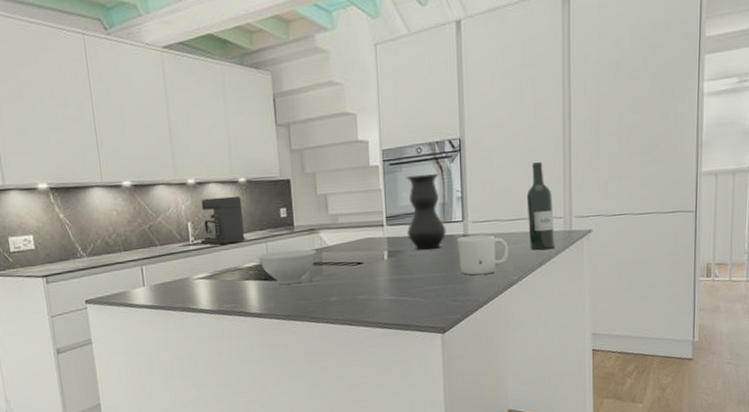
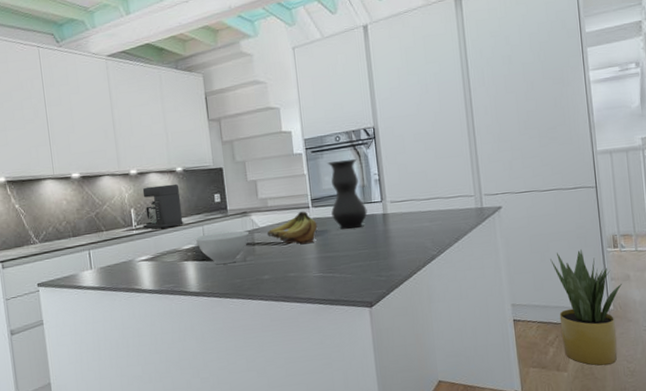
fruit: none [336,229,391,266] -> present [266,211,317,245]
mug: present [457,235,509,276] -> none [378,213,427,252]
wine bottle: present [526,162,555,251] -> none [438,146,469,227]
planter: none [638,278,711,398] -> present [550,249,623,366]

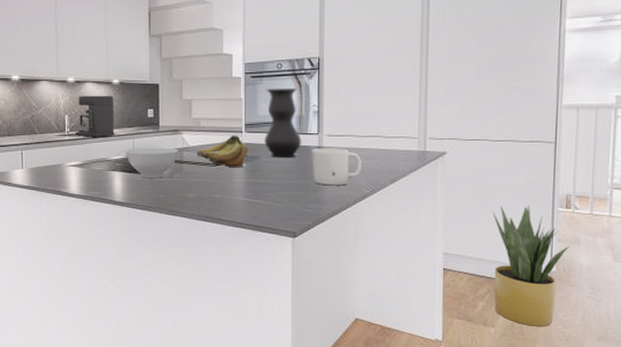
mug: none [378,213,427,252] -> present [312,149,362,186]

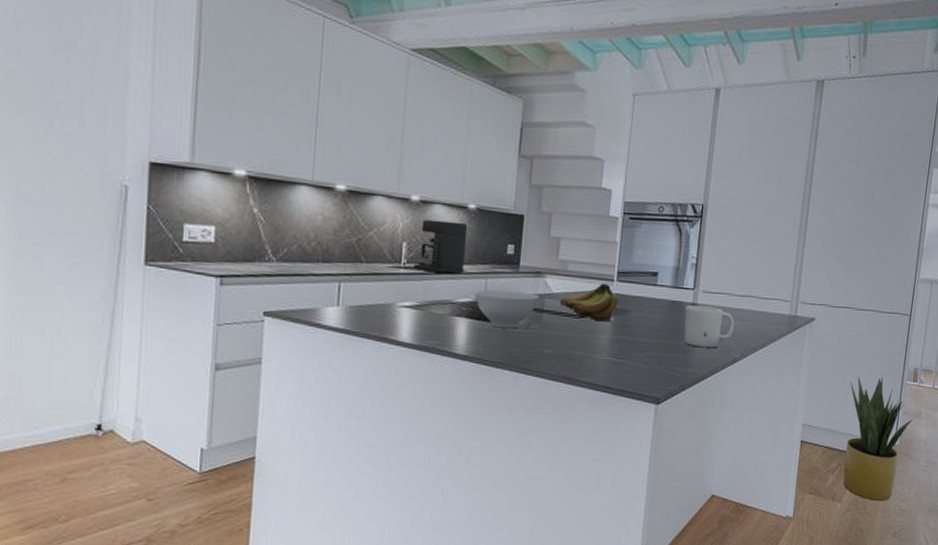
vase: present [264,87,302,157] -> none [636,234,677,313]

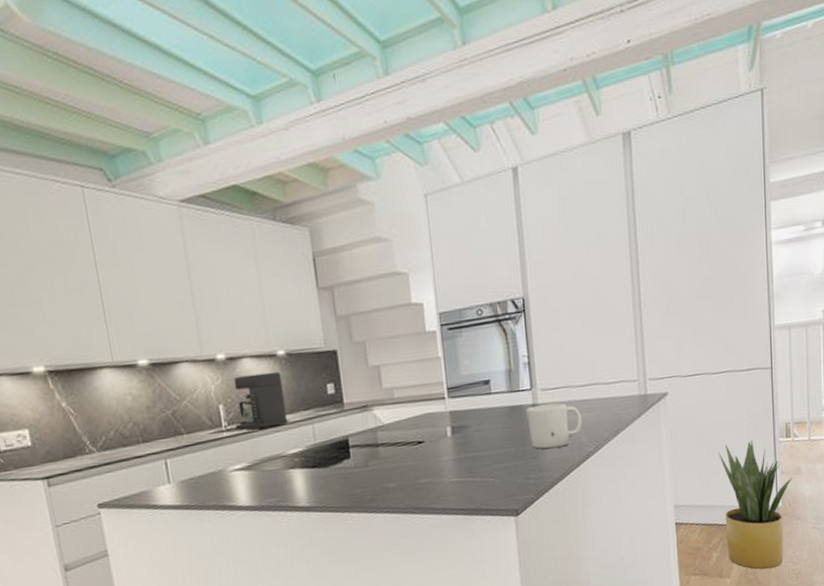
bowl: present [474,289,540,329] -> none [303,429,372,473]
fruit: present [559,283,619,322] -> none [393,403,455,444]

